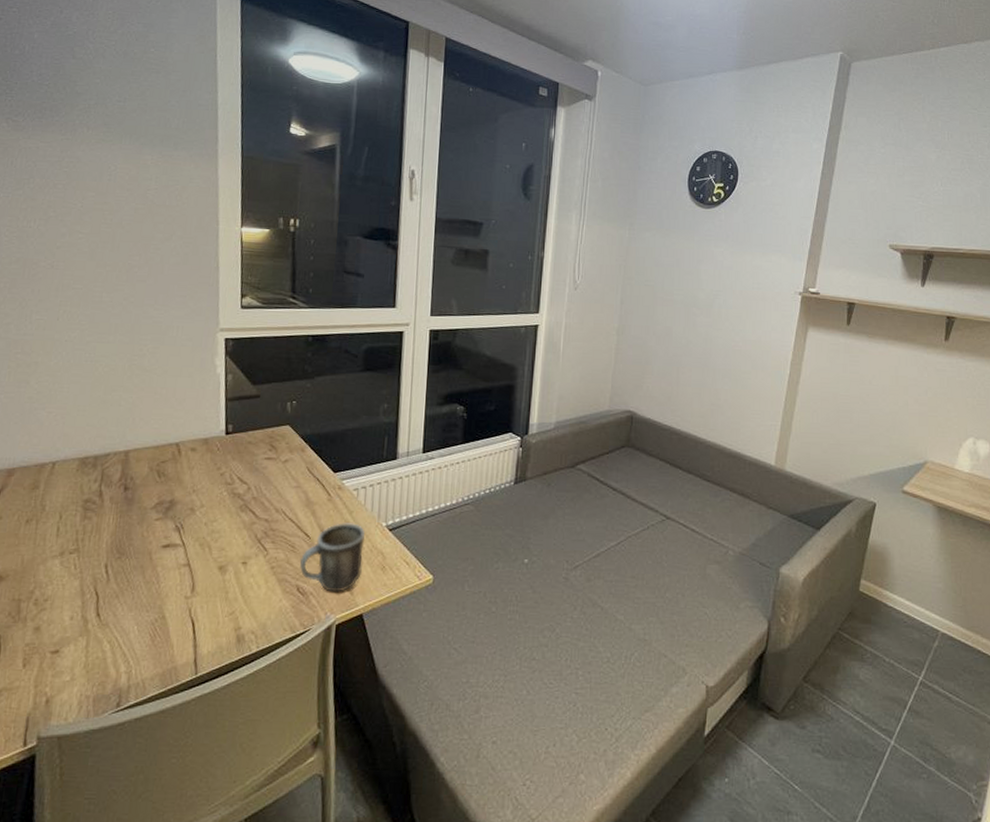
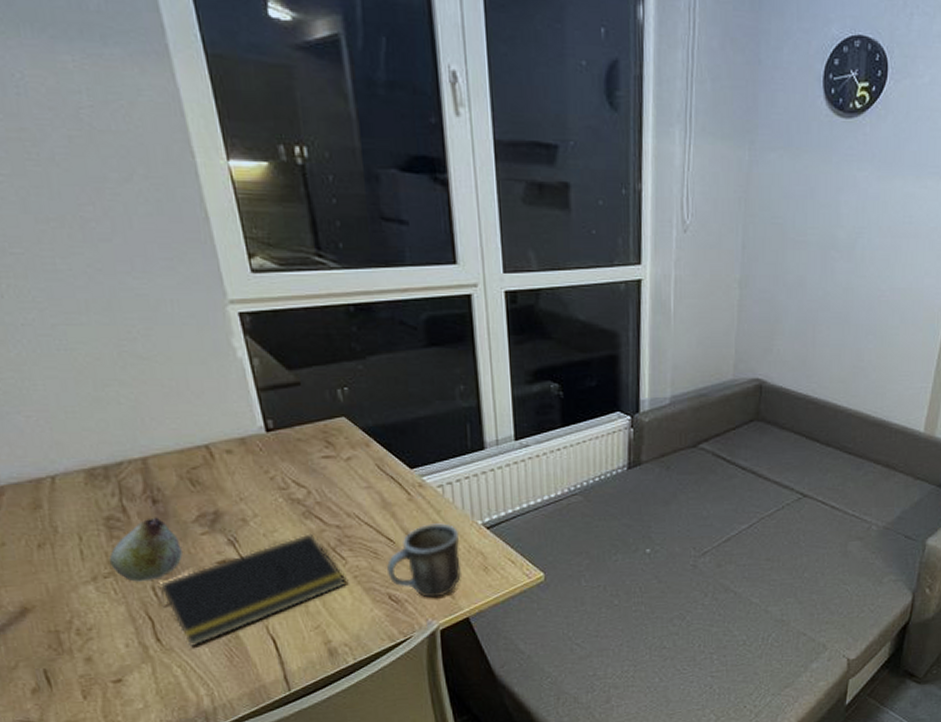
fruit: none [77,502,137,559] -> present [108,517,182,582]
notepad: none [109,525,265,625] -> present [159,533,347,648]

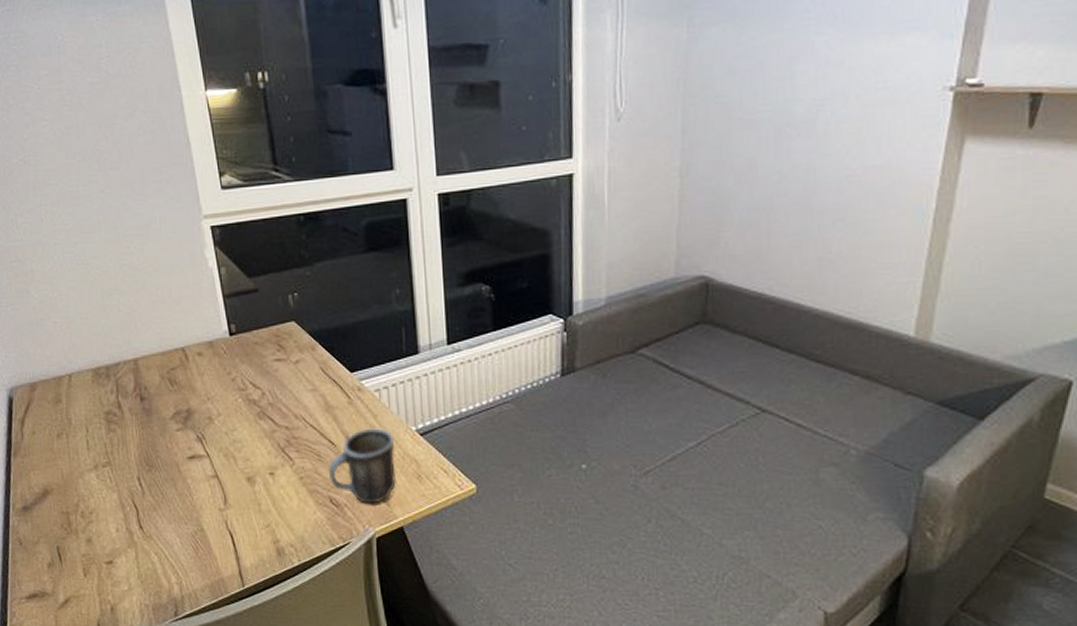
fruit: present [108,517,182,582] -> none [107,413,161,472]
notepad: present [159,533,347,648] -> none [143,433,294,537]

